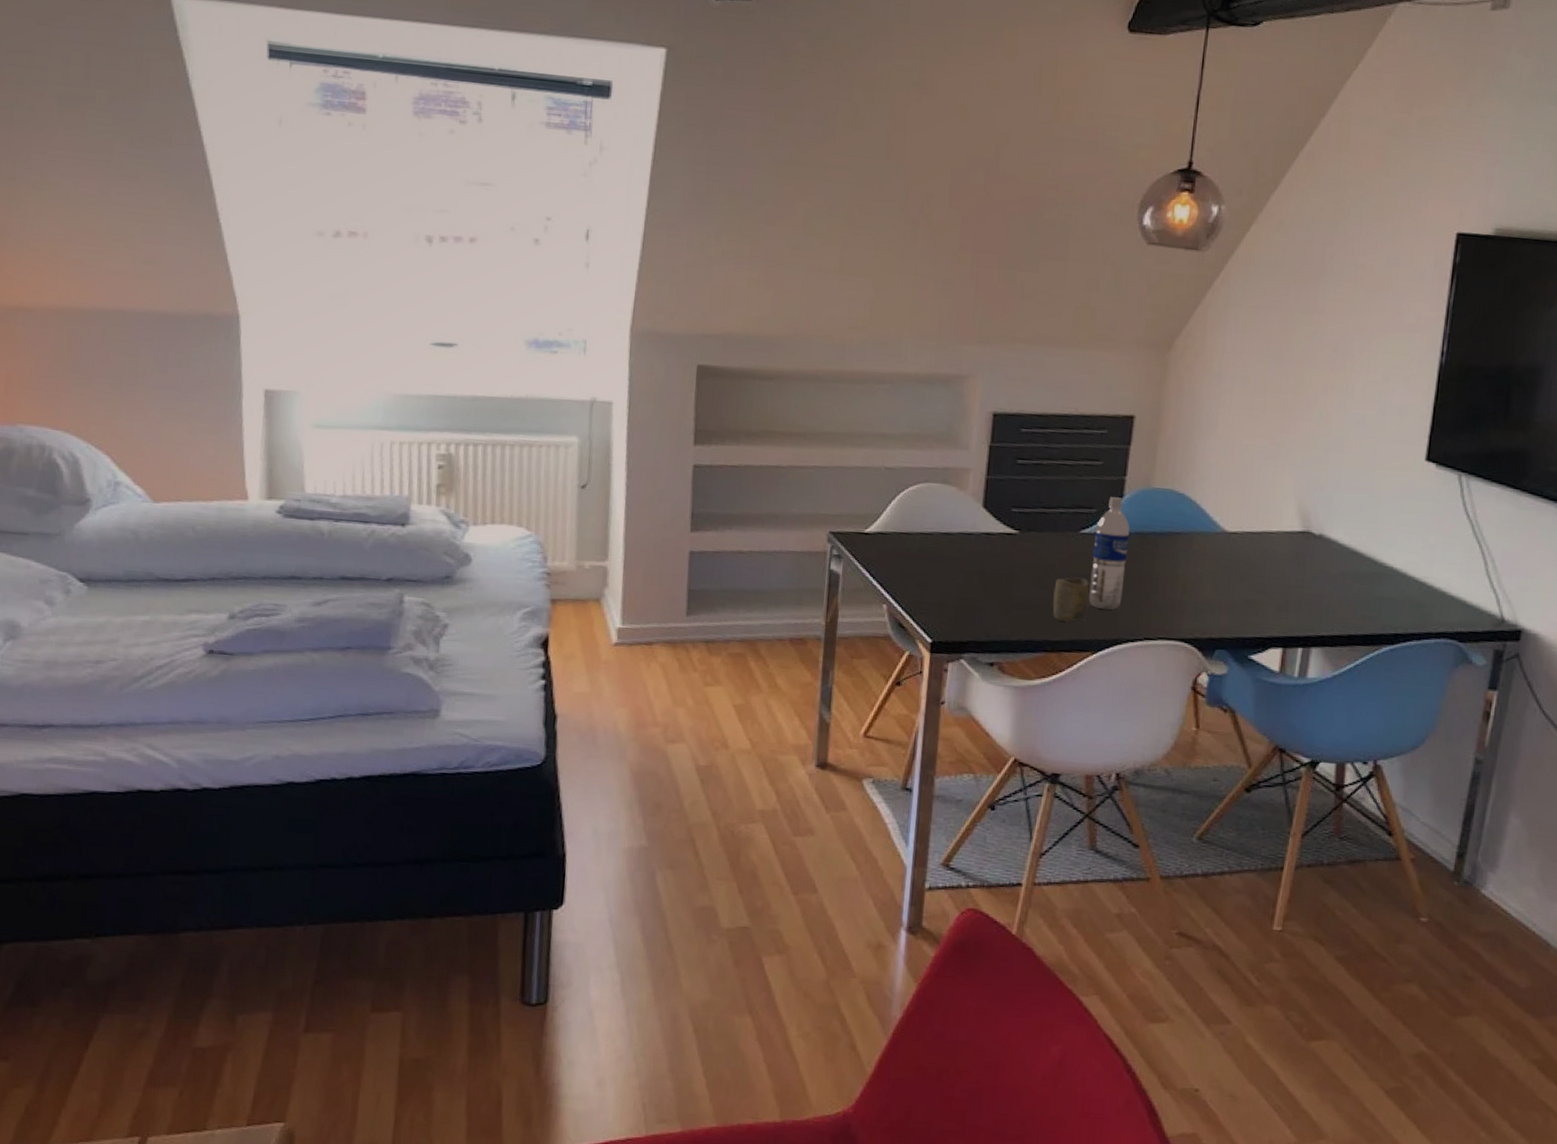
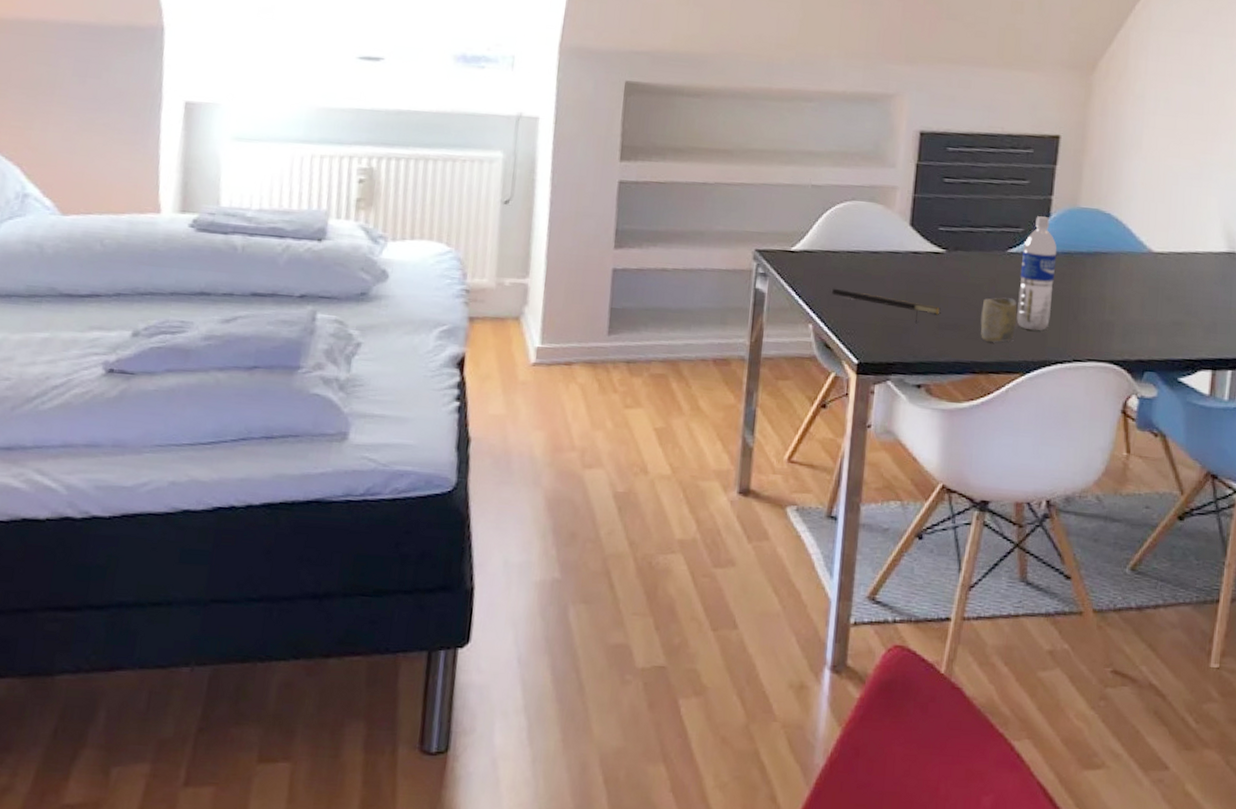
notepad: none [906,569,1014,604] -> present [832,288,941,324]

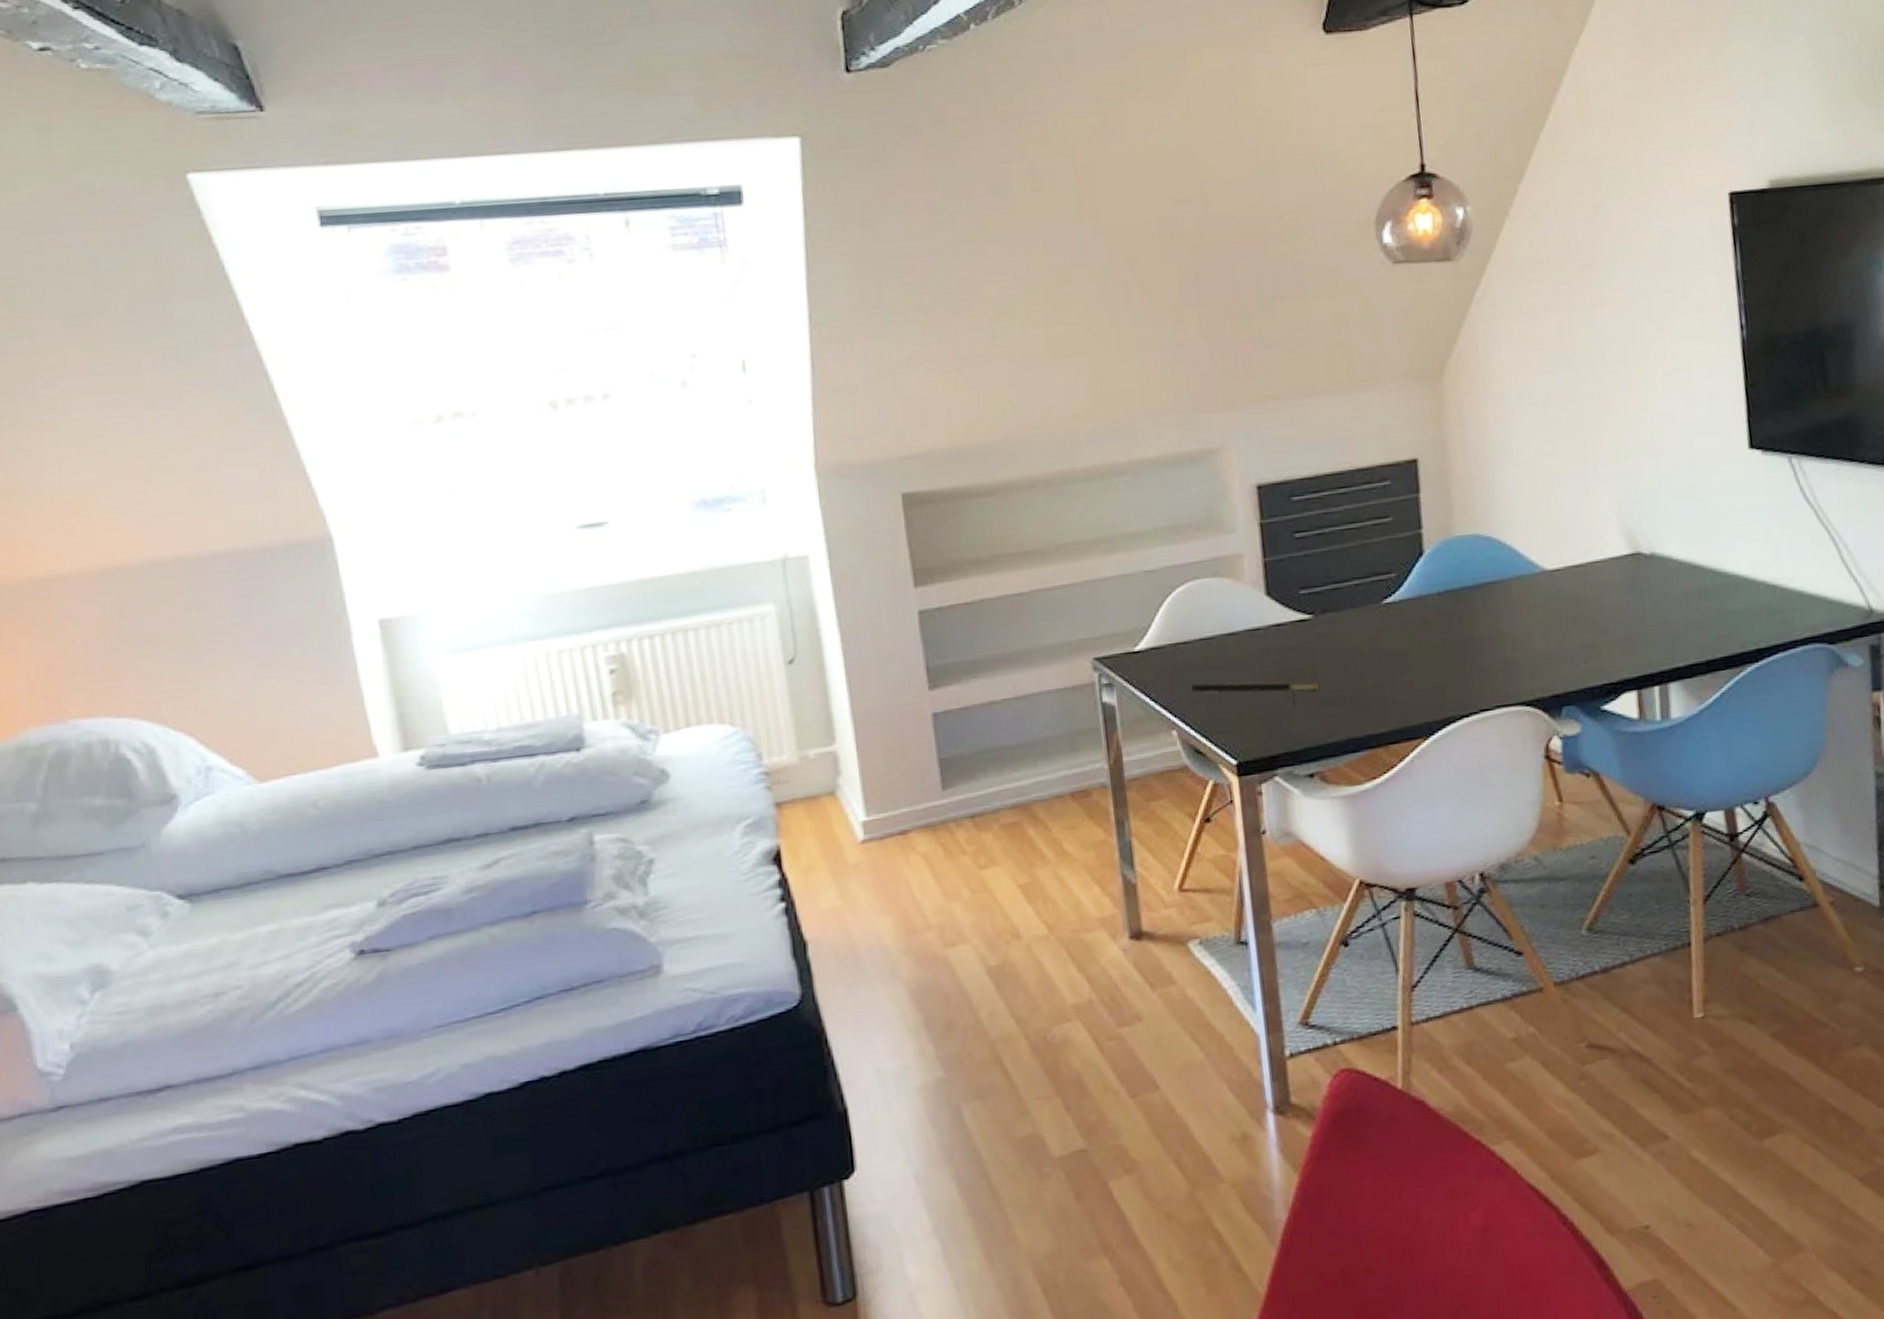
cup: present [980,297,1018,342] -> none [1366,655,1408,709]
water bottle: present [1016,216,1057,331] -> none [1399,554,1446,687]

